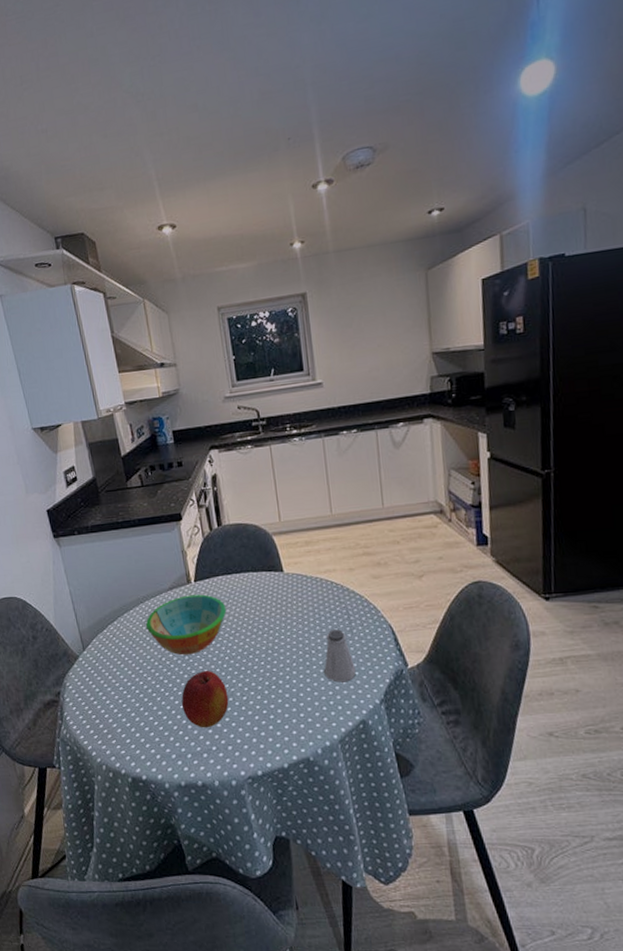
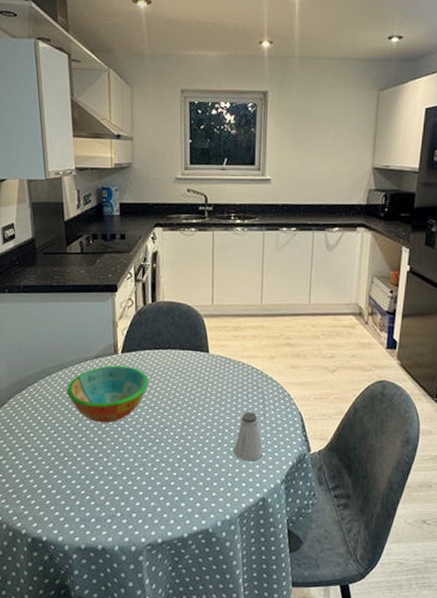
apple: present [181,670,229,728] -> none [92,439,139,495]

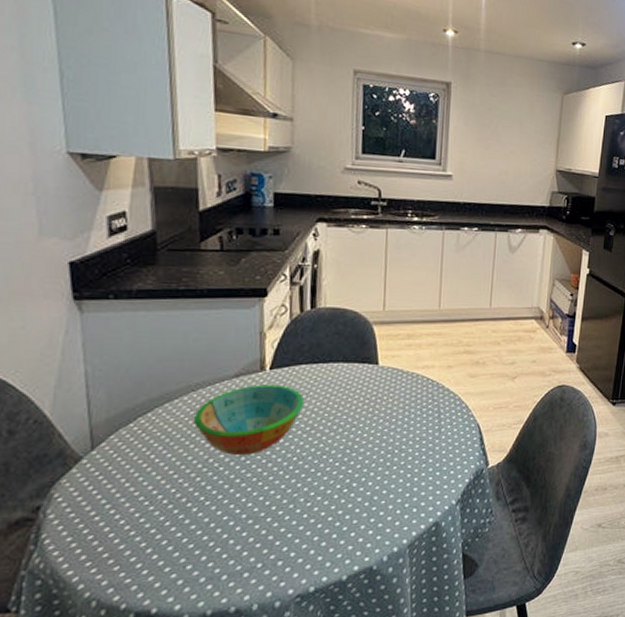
saltshaker: present [234,412,263,462] -> none [404,428,438,484]

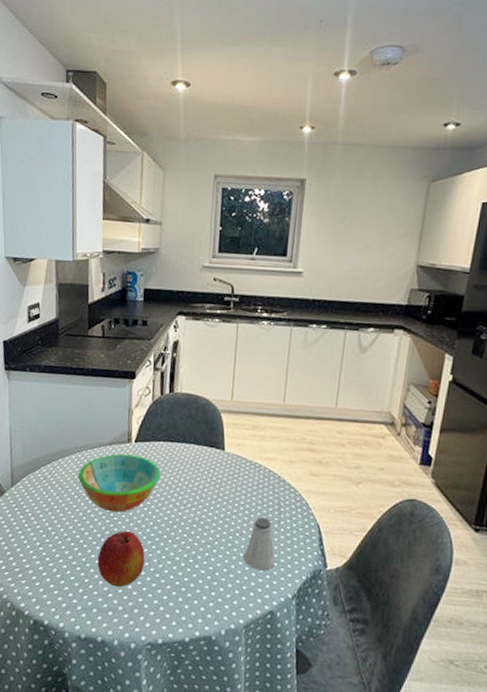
apple: none [225,473,289,543] -> present [97,530,145,588]
saltshaker: none [404,428,438,484] -> present [244,517,276,571]

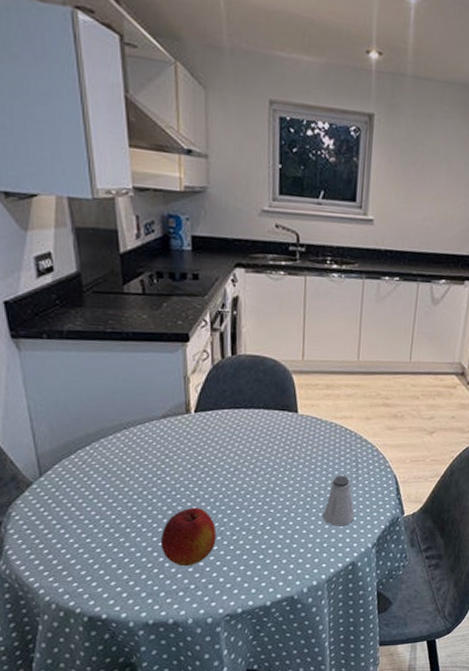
bowl: present [77,453,161,513] -> none [127,426,228,491]

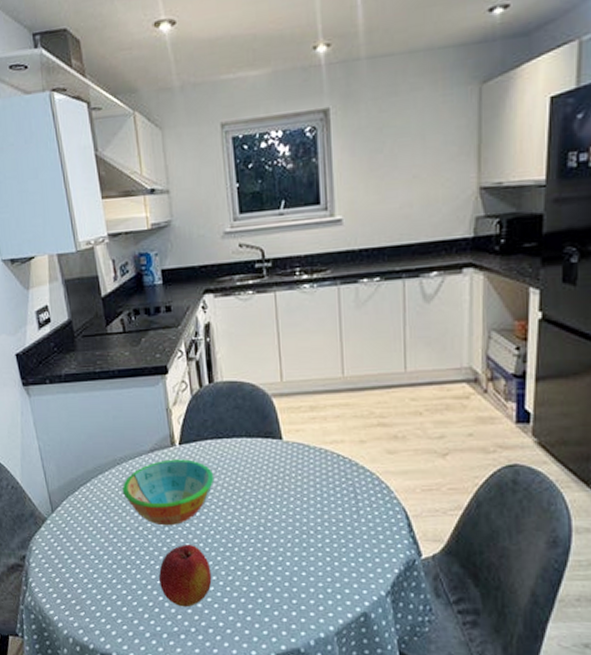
bowl: none [127,426,228,491] -> present [121,459,215,526]
saltshaker: present [323,475,355,526] -> none [323,509,360,569]

